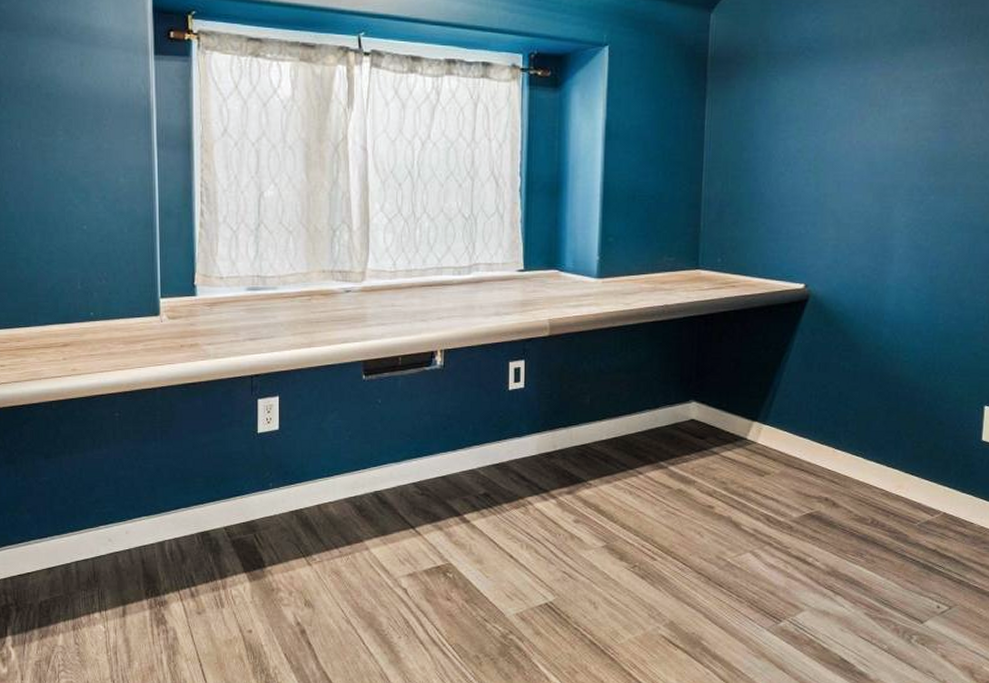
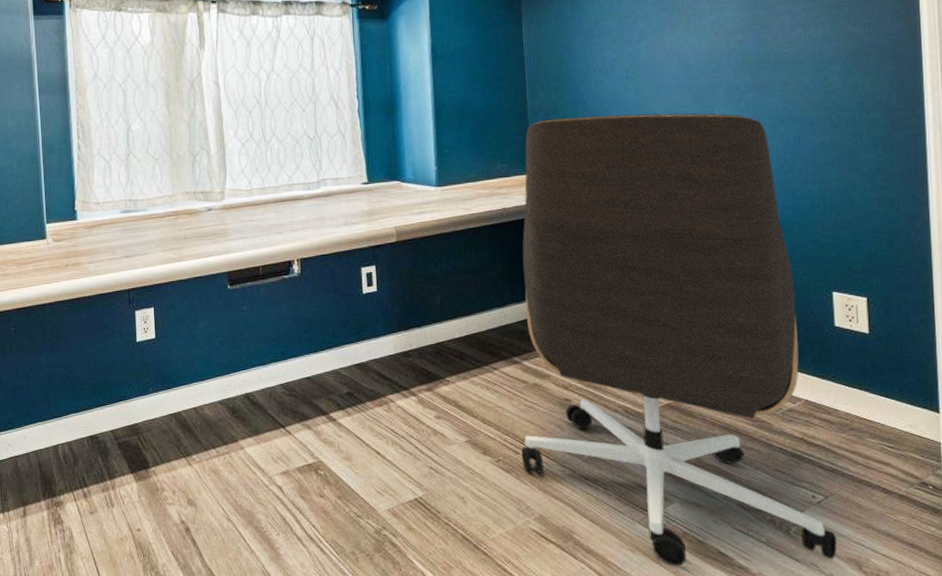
office chair: none [658,210,955,673] -> present [521,113,837,567]

